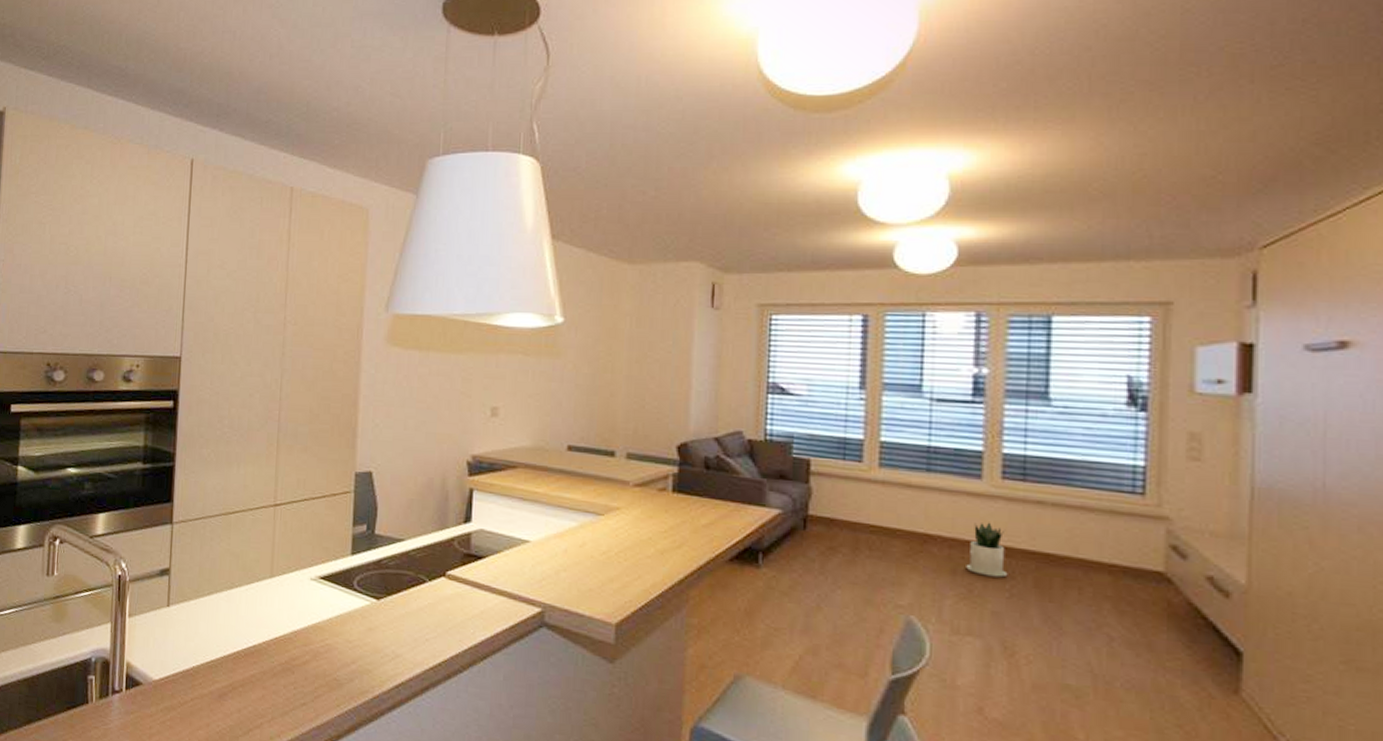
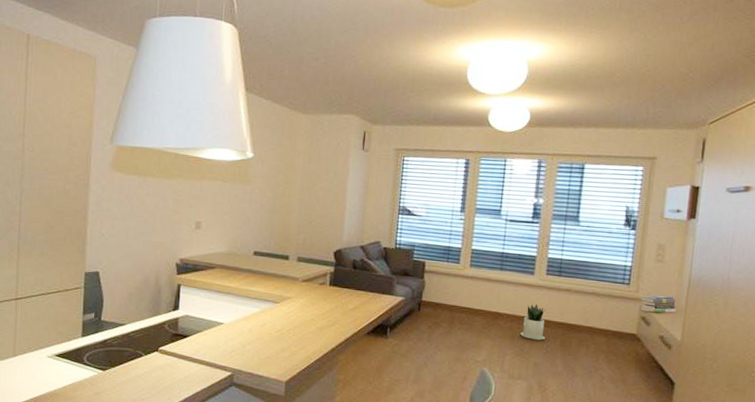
books: none [1167,511,1232,540] -> present [640,295,676,313]

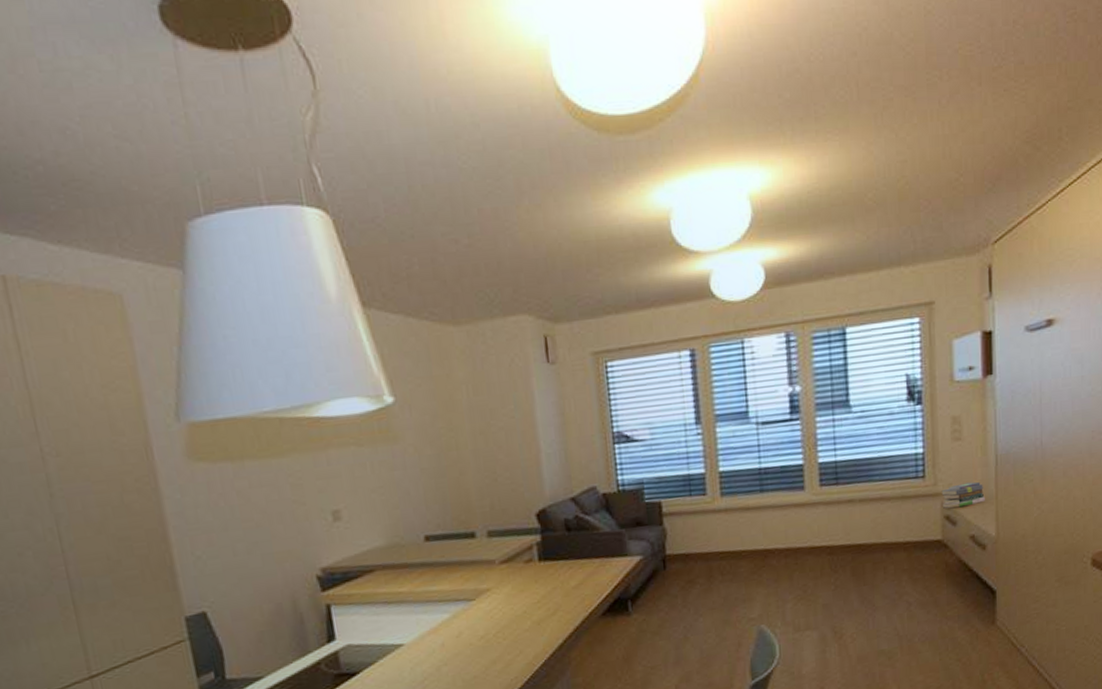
planter: present [520,304,546,341] -> none [800,527,832,576]

